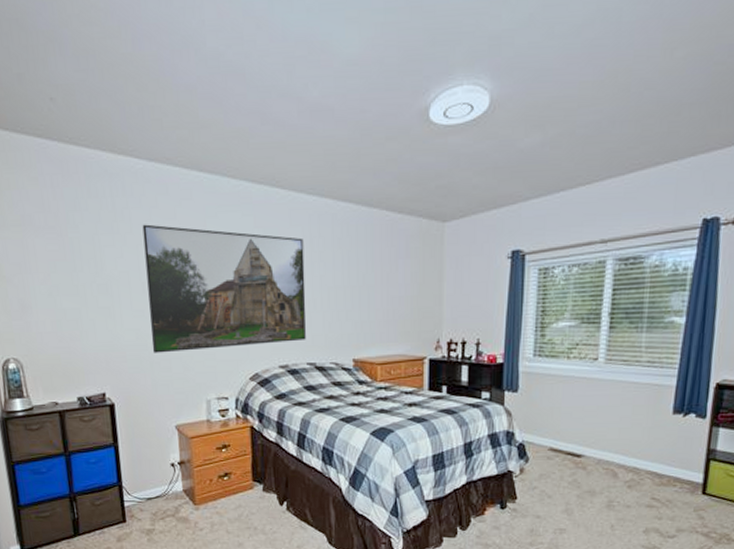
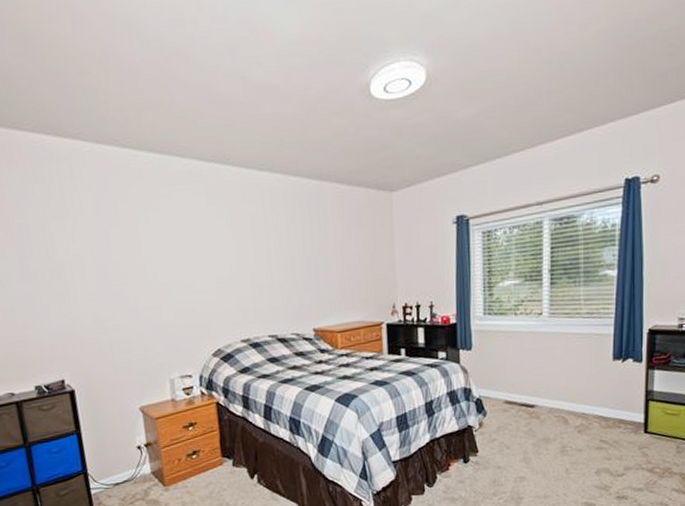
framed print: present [142,224,306,353] -> none [93,206,266,336]

